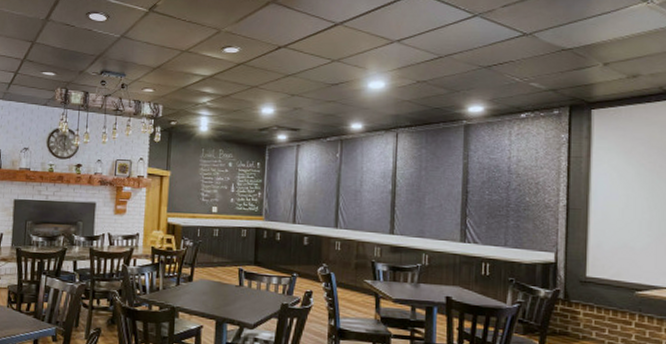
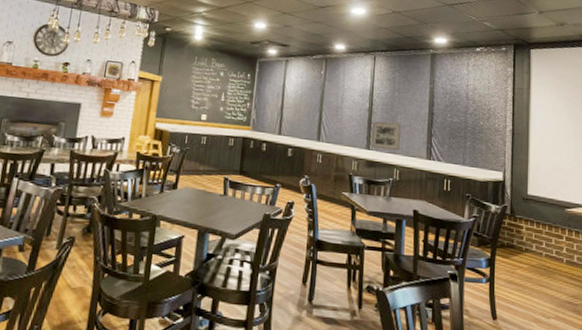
wall art: none [395,203,429,234] -> present [371,121,401,151]

